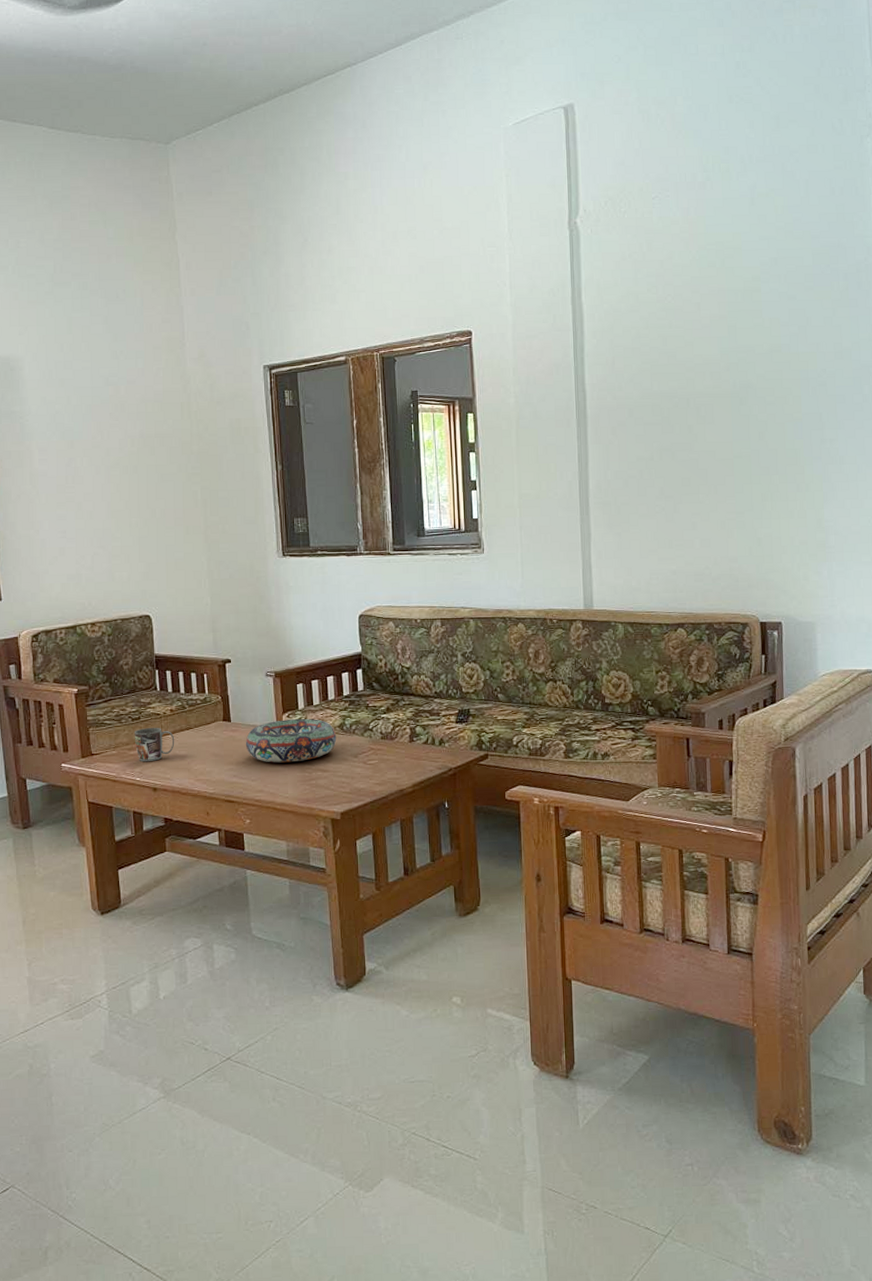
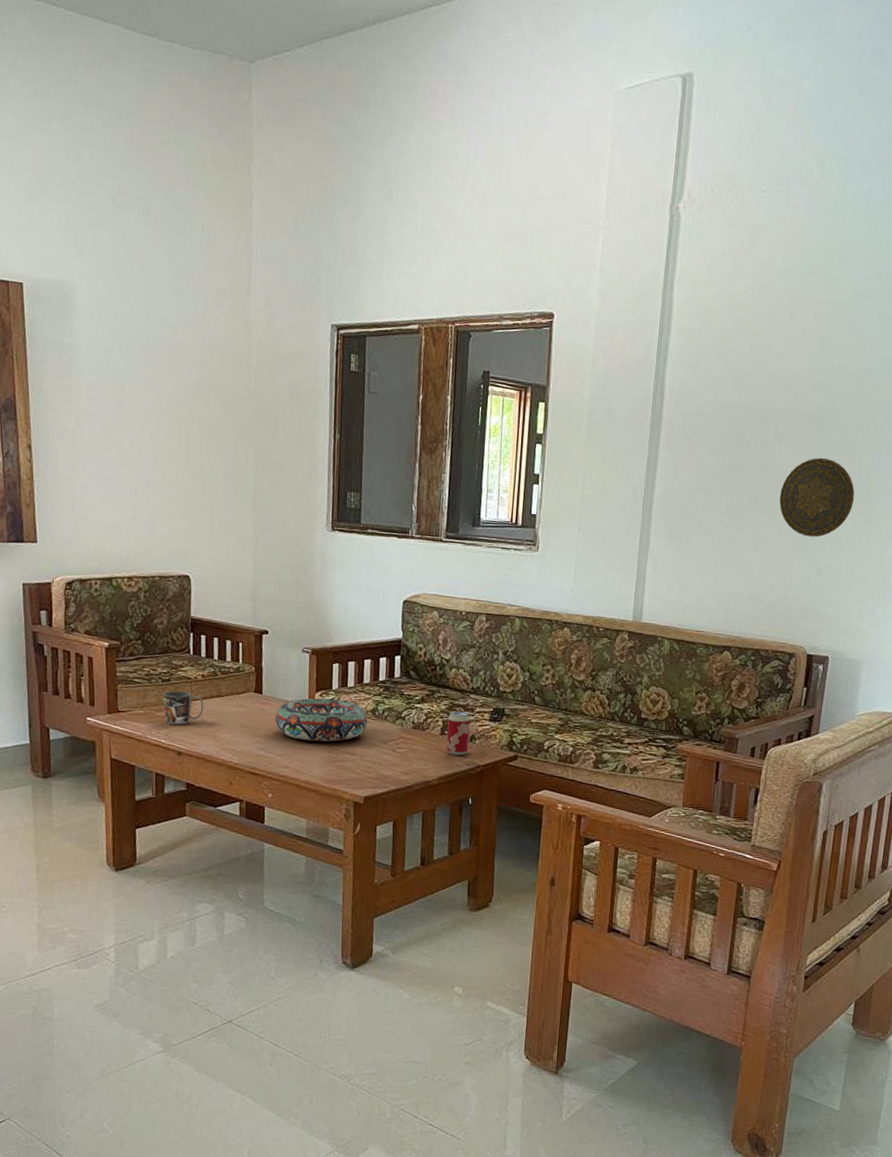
beverage can: none [415,716,439,761] -> present [446,711,470,756]
decorative plate: none [710,433,784,509] -> present [779,457,855,537]

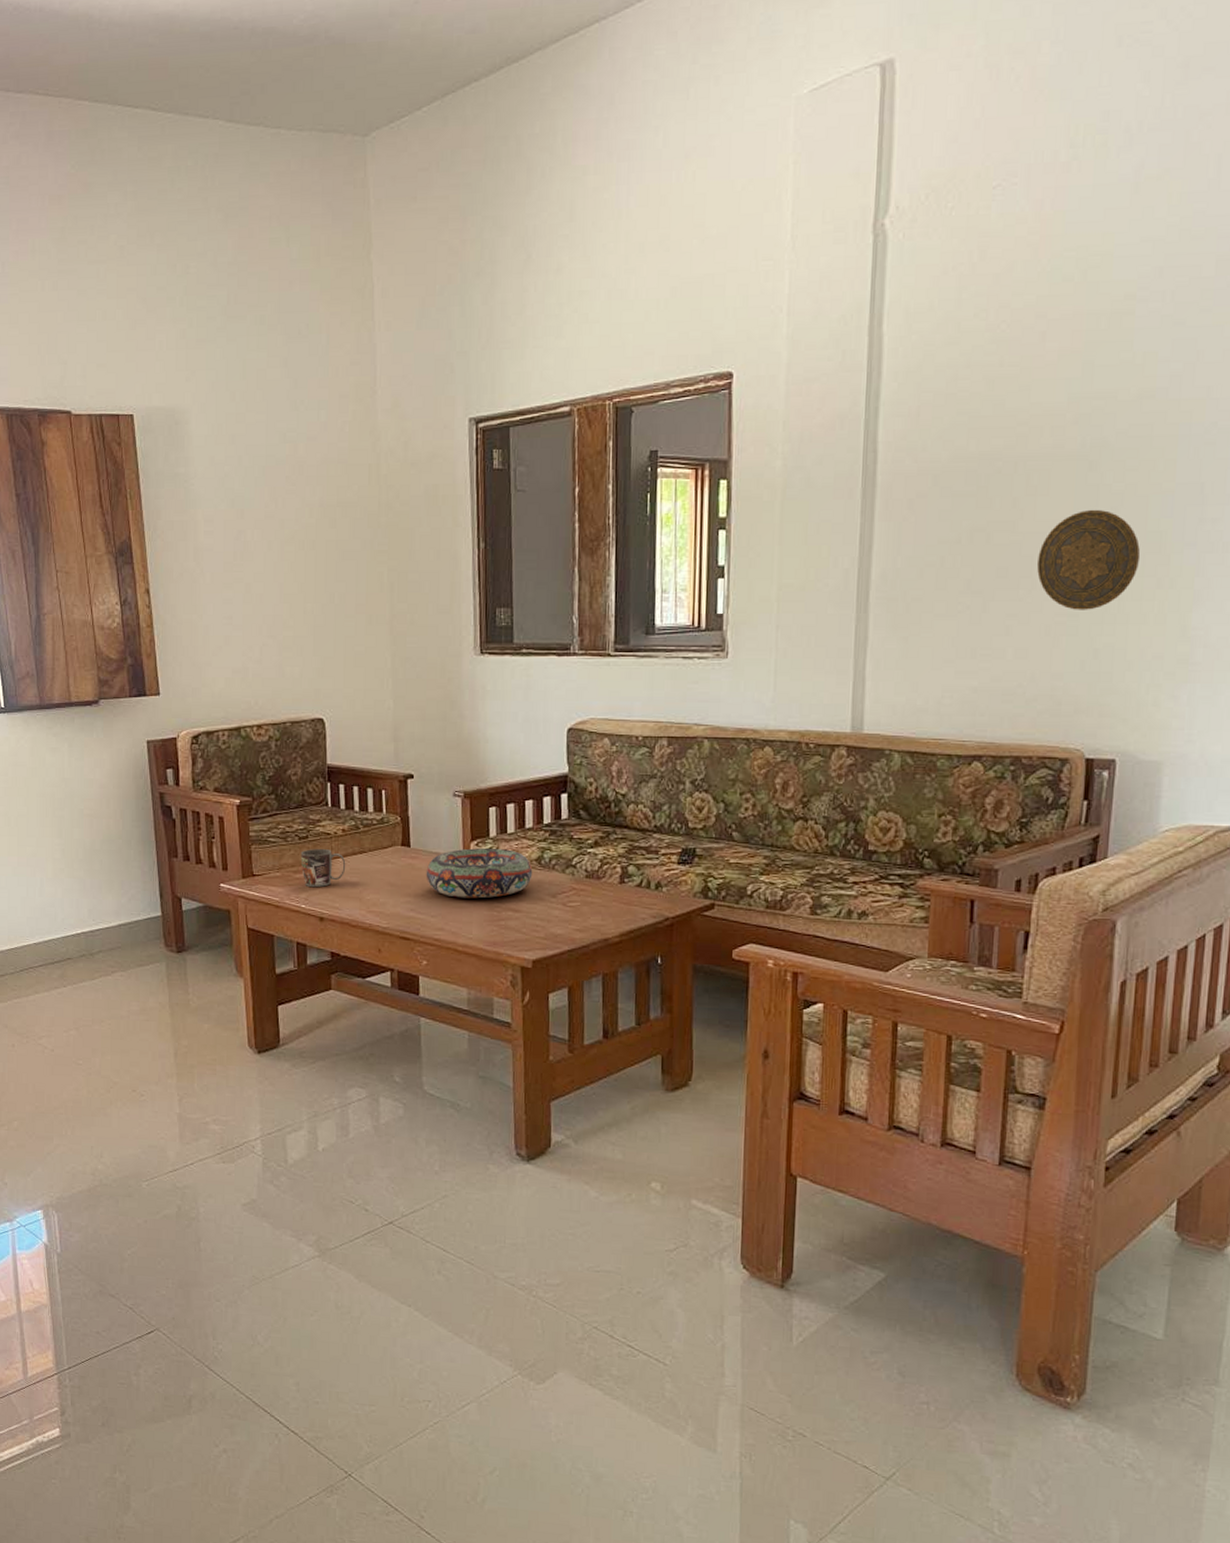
beverage can: present [446,711,470,756] -> none [627,854,655,907]

